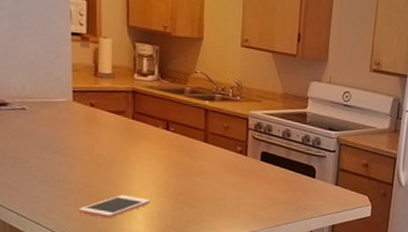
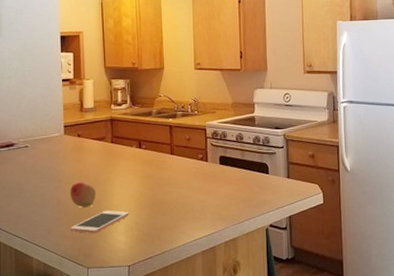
fruit: none [79,158,112,189] -> present [70,181,97,208]

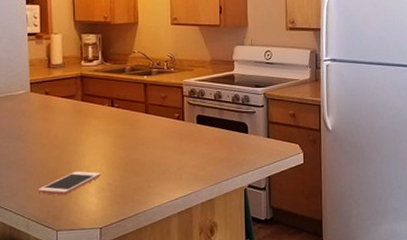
fruit: present [70,181,97,208] -> none [37,141,66,168]

